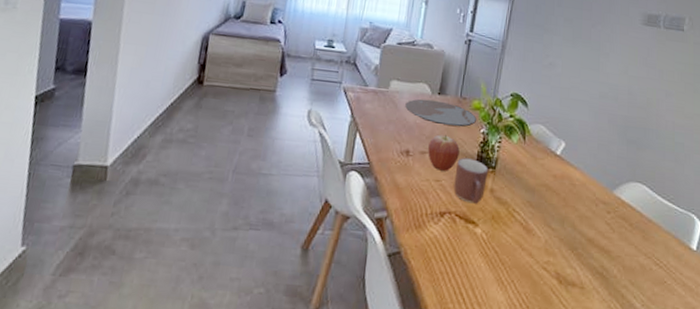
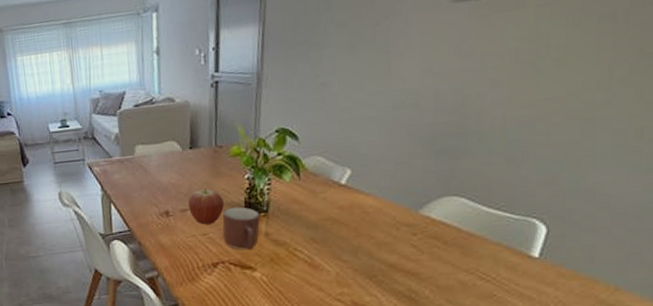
placemat: present [405,98,476,126] -> none [155,155,238,179]

